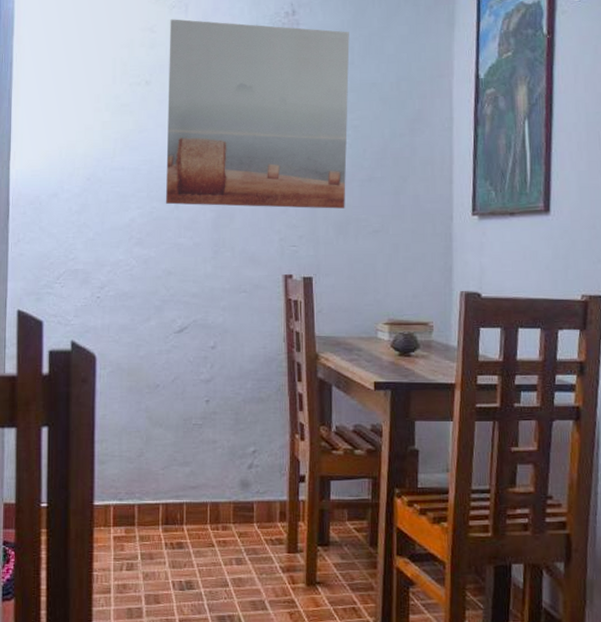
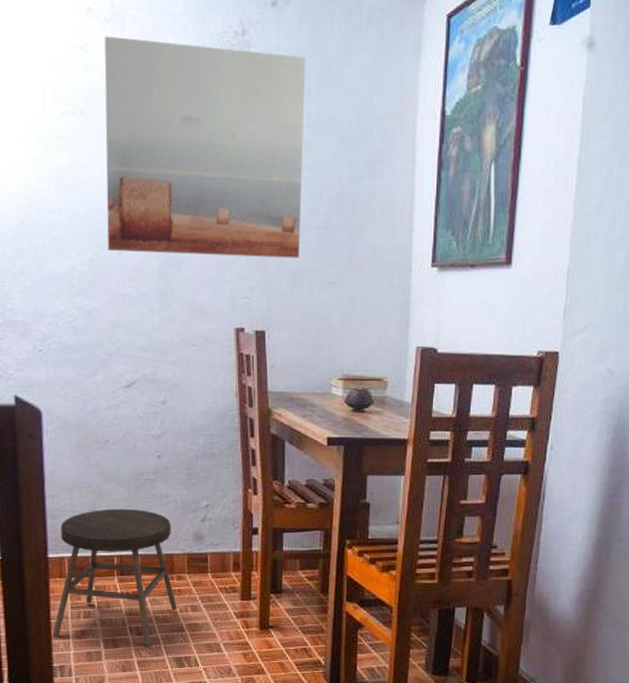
stool: none [94,454,223,604] -> present [53,508,178,647]

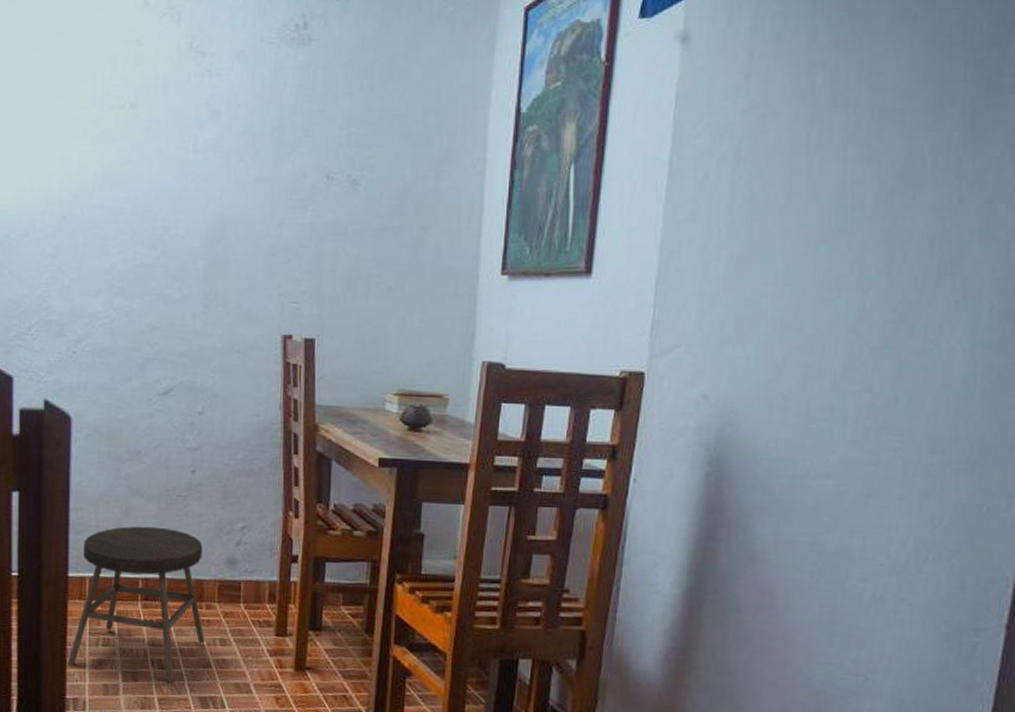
wall art: present [104,36,306,258] -> none [150,29,370,262]

